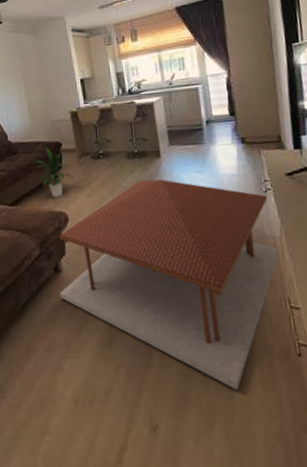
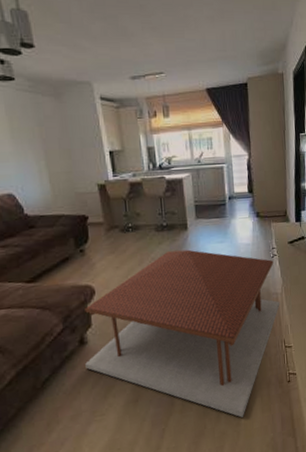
indoor plant: present [34,148,75,198] -> none [56,221,102,272]

